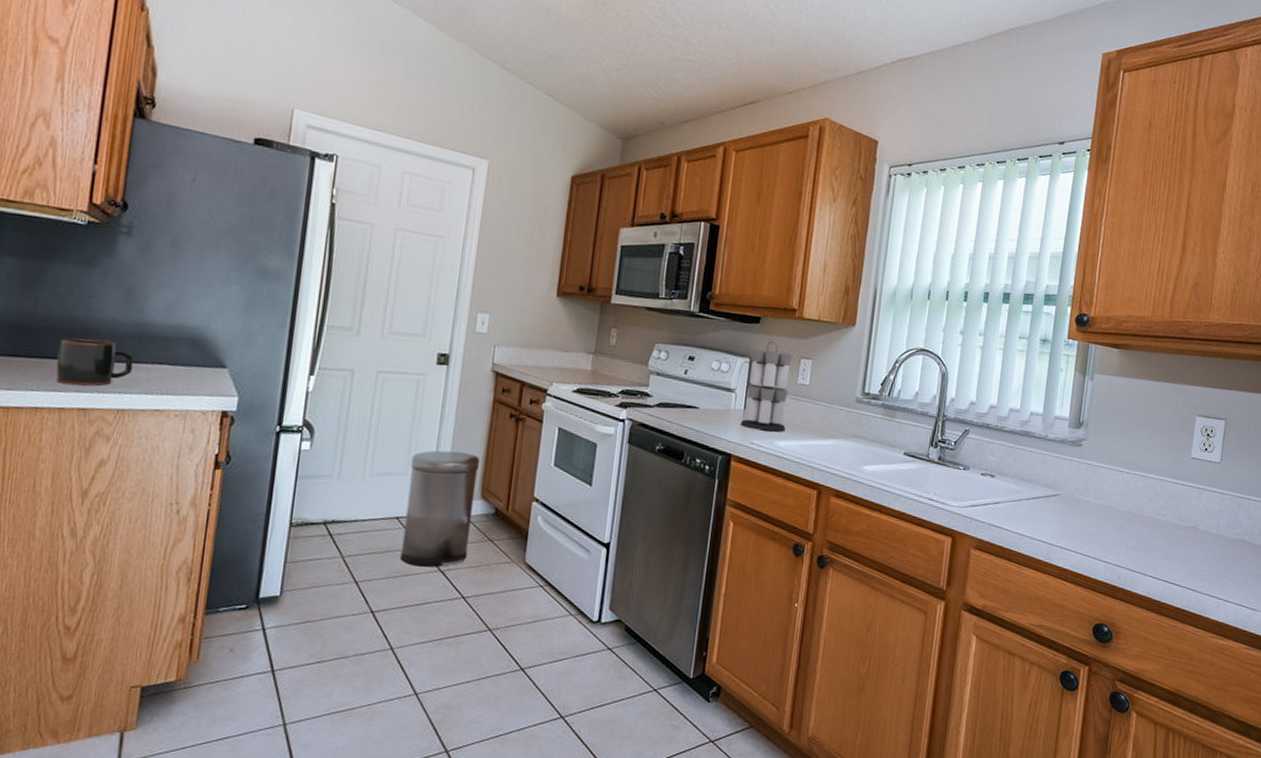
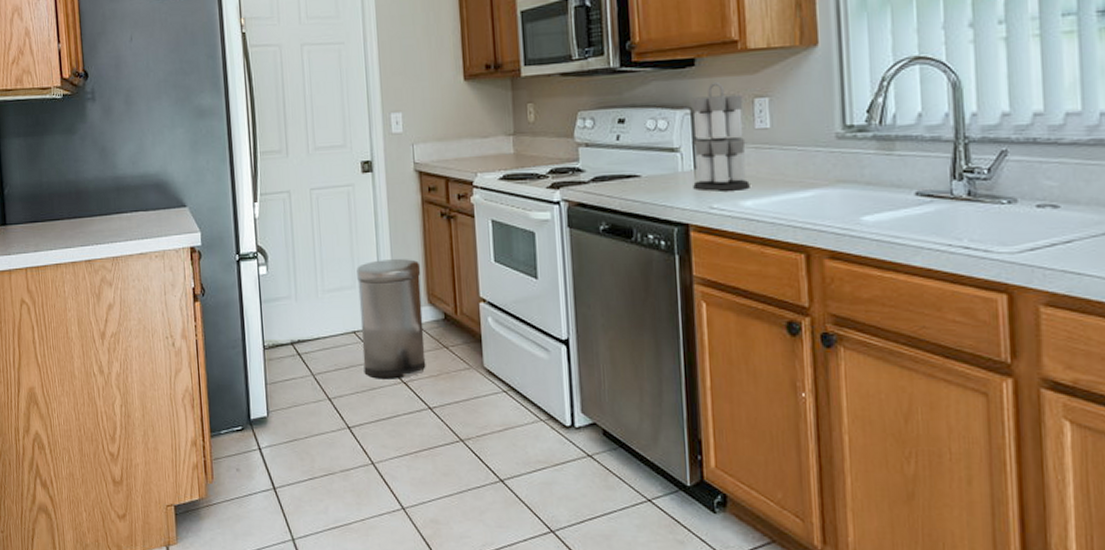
mug: present [56,338,134,386] -> none [62,197,117,241]

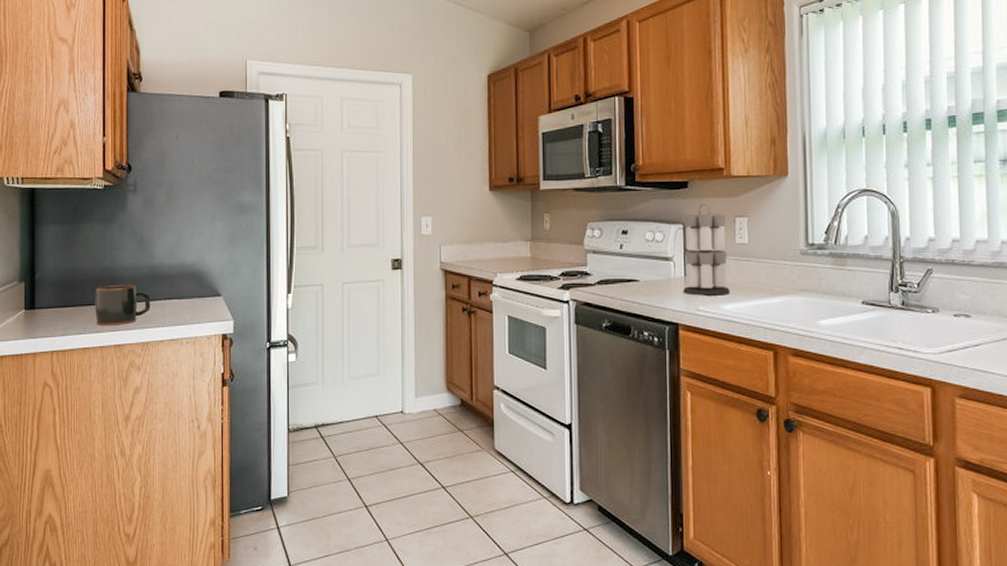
mug: none [62,197,117,241] -> present [95,284,150,326]
pedal bin: present [357,259,426,379] -> none [382,349,442,461]

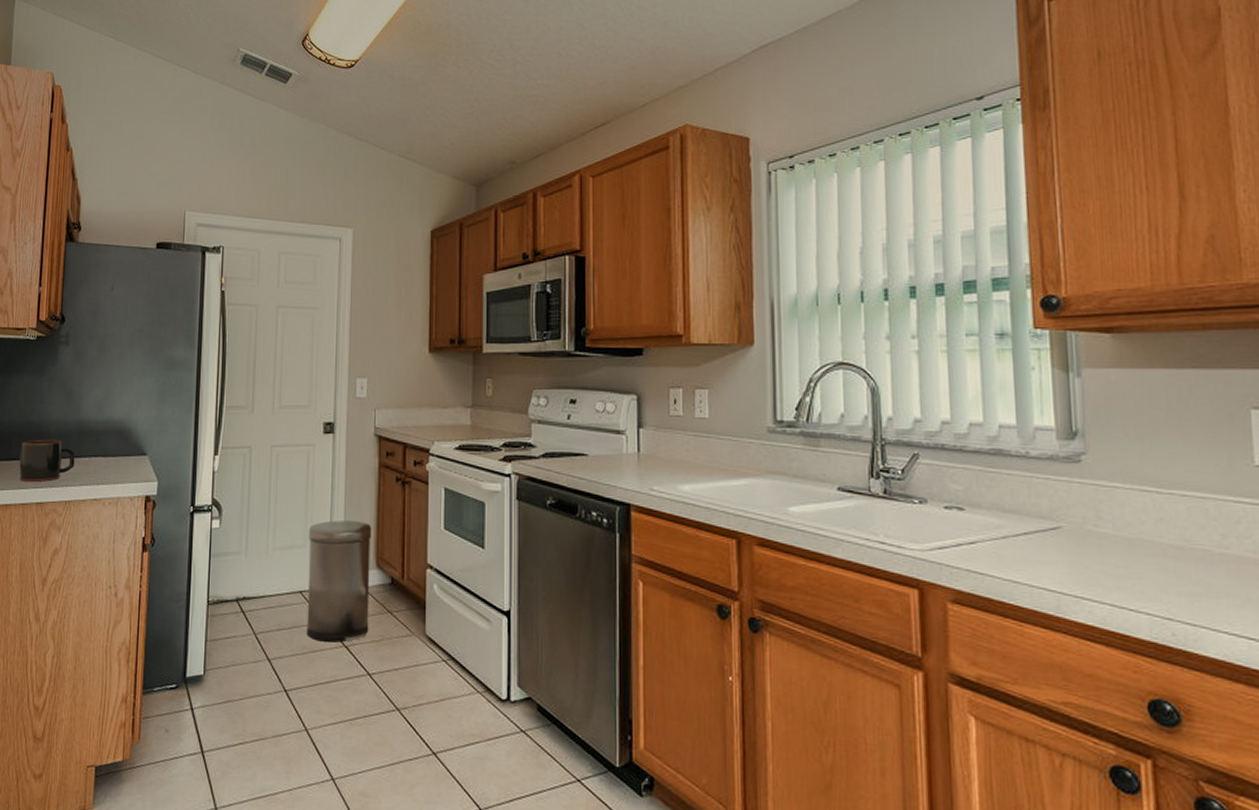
pedal bin: none [382,349,442,461] -> present [306,520,372,643]
spice rack: present [683,202,730,296] -> none [636,371,688,475]

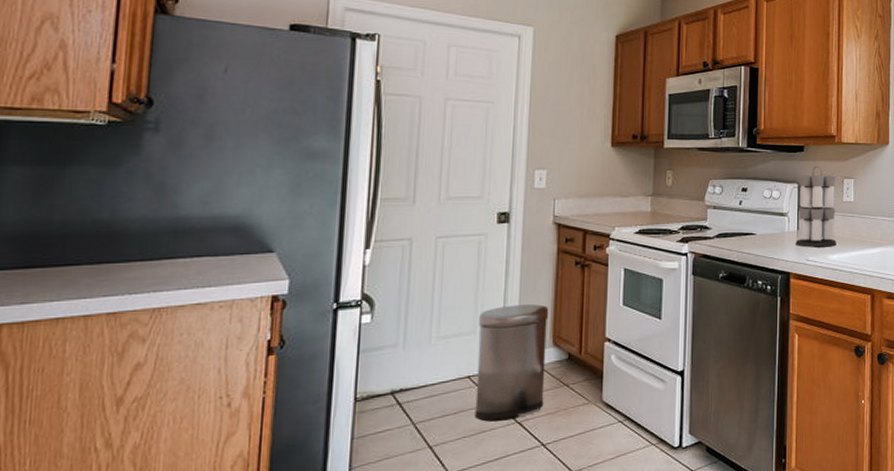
mug: present [19,439,75,483] -> none [78,239,169,291]
spice rack: none [636,371,688,475] -> present [795,164,837,248]

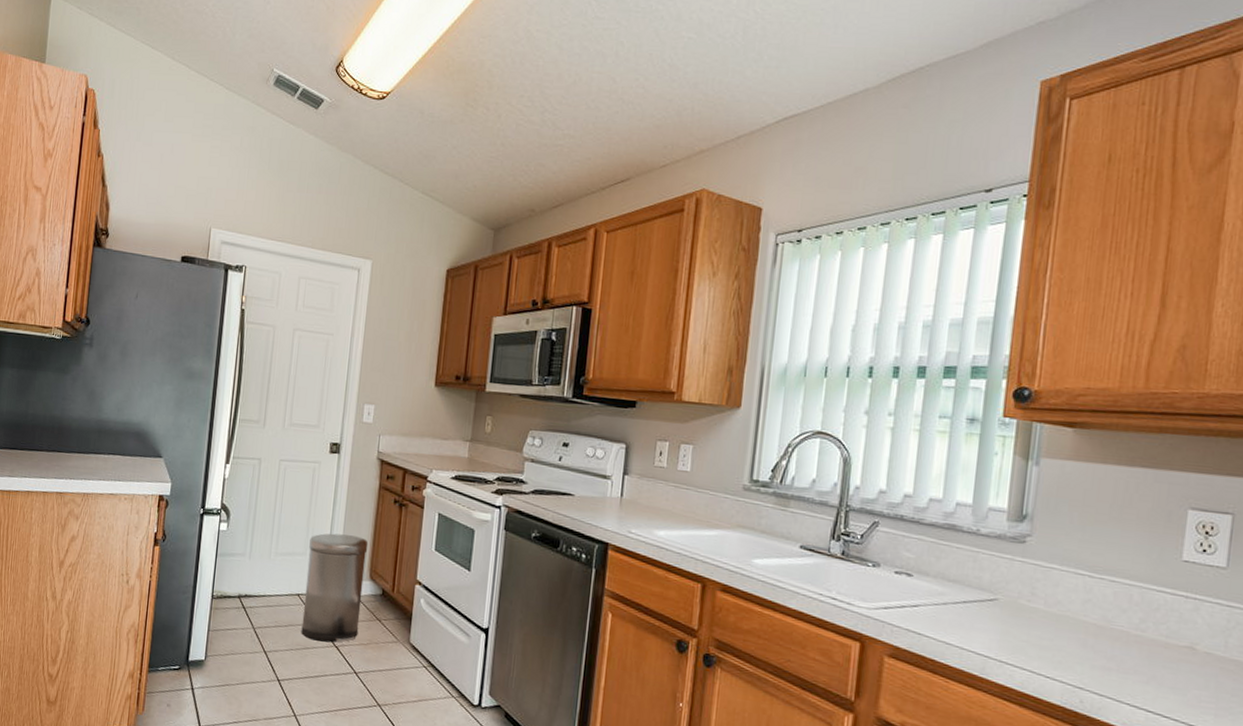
spice rack: present [795,164,837,248] -> none [617,424,672,521]

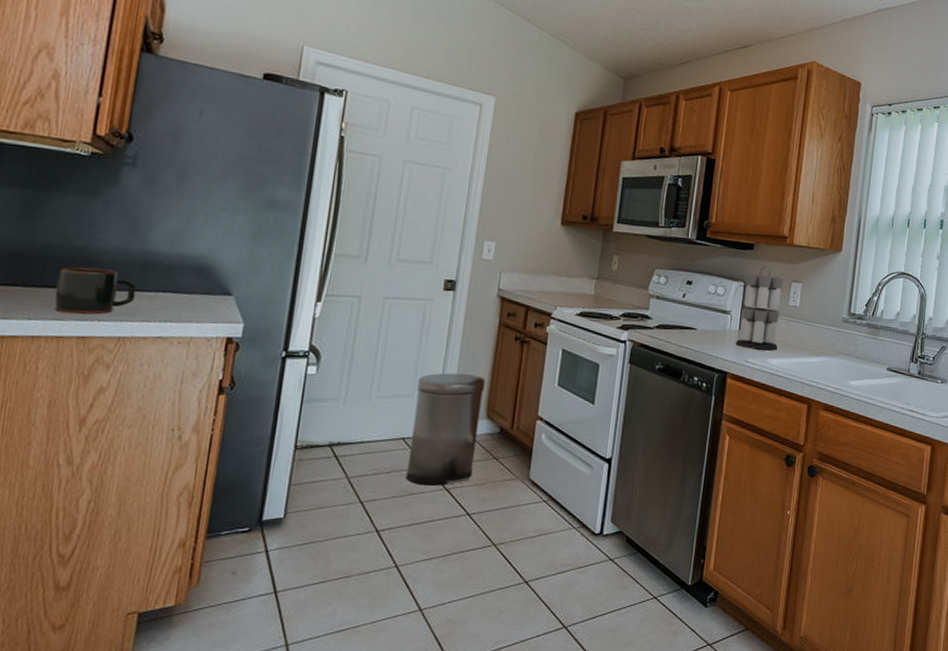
mug: none [41,433,95,474] -> present [54,267,136,315]
spice rack: none [617,424,672,521] -> present [735,264,784,351]

